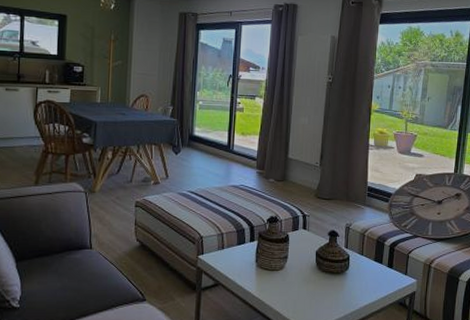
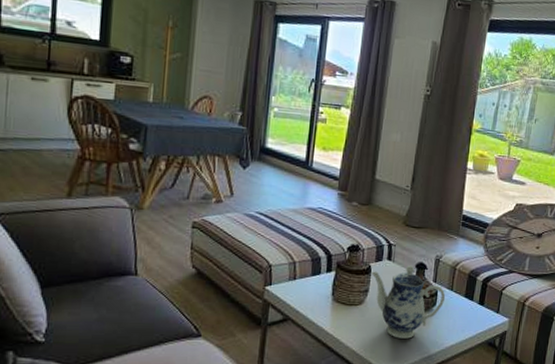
teapot: none [289,233,357,300] -> present [371,265,446,339]

